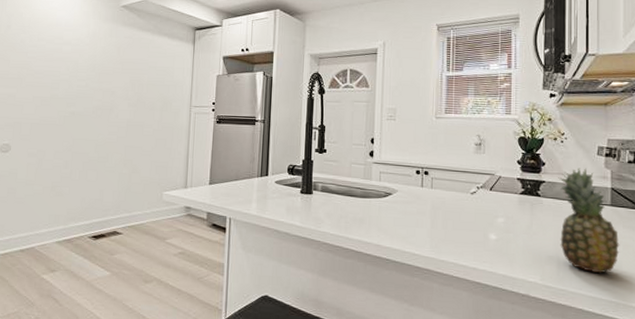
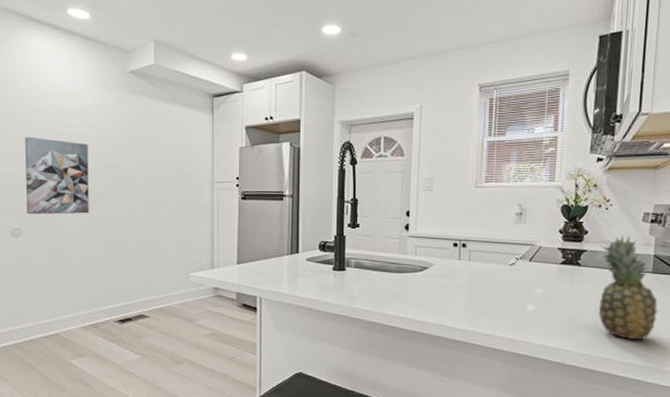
wall art: none [17,60,79,133] -> present [25,136,89,215]

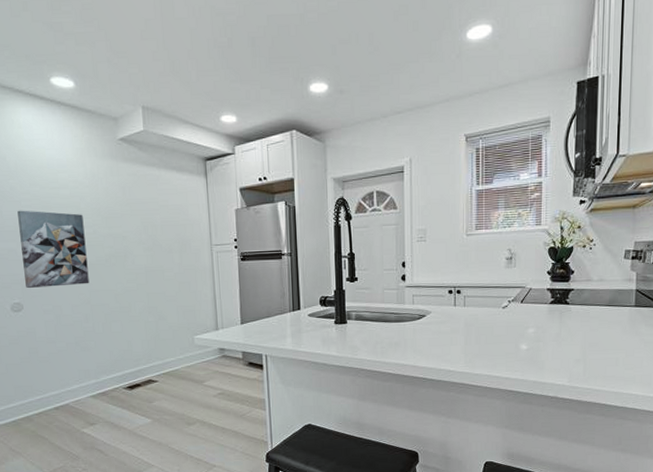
fruit: present [598,235,658,340] -> none [586,272,642,371]

